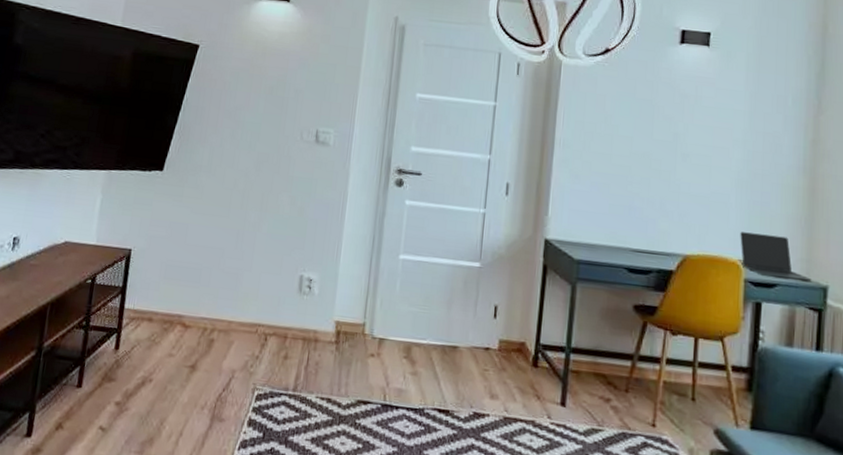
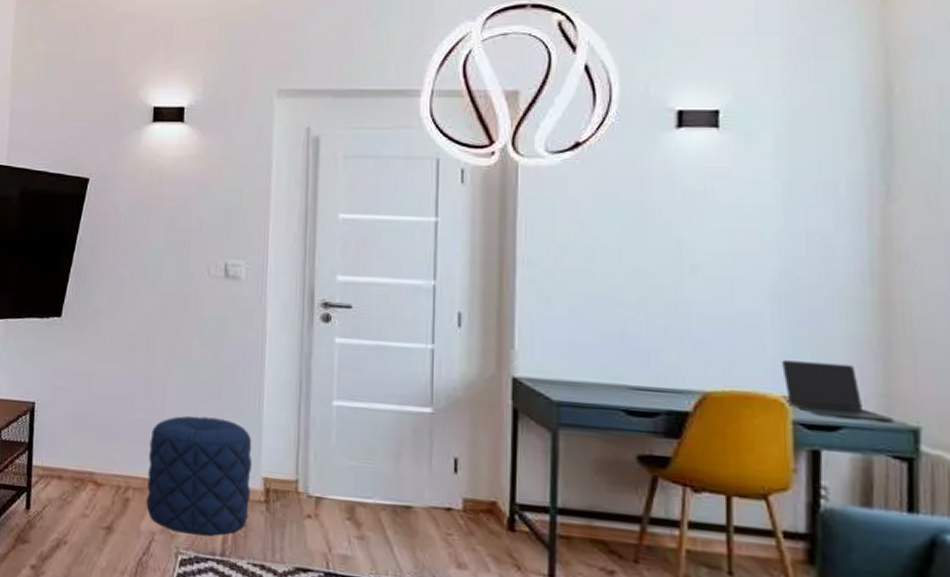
pouf: none [229,265,328,373] -> present [146,415,253,536]

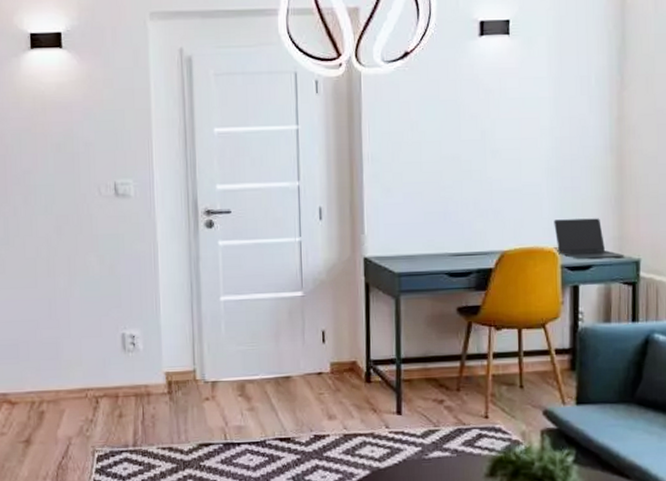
pouf: present [146,415,253,536] -> none [58,326,155,433]

